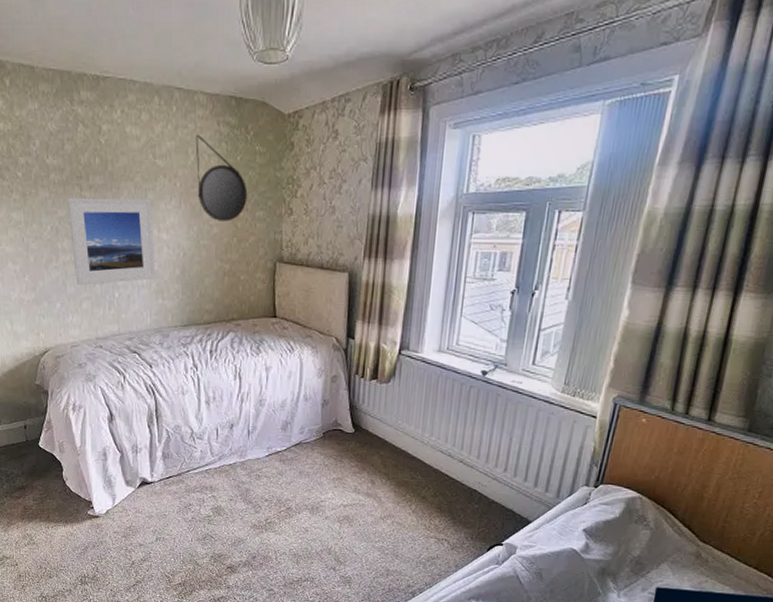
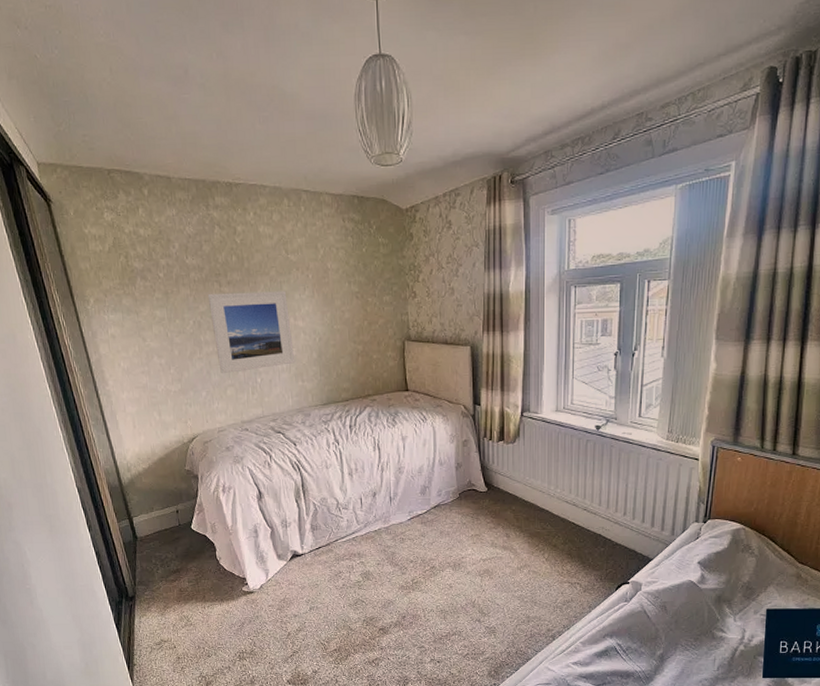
home mirror: present [195,135,248,222] -> none [323,231,375,307]

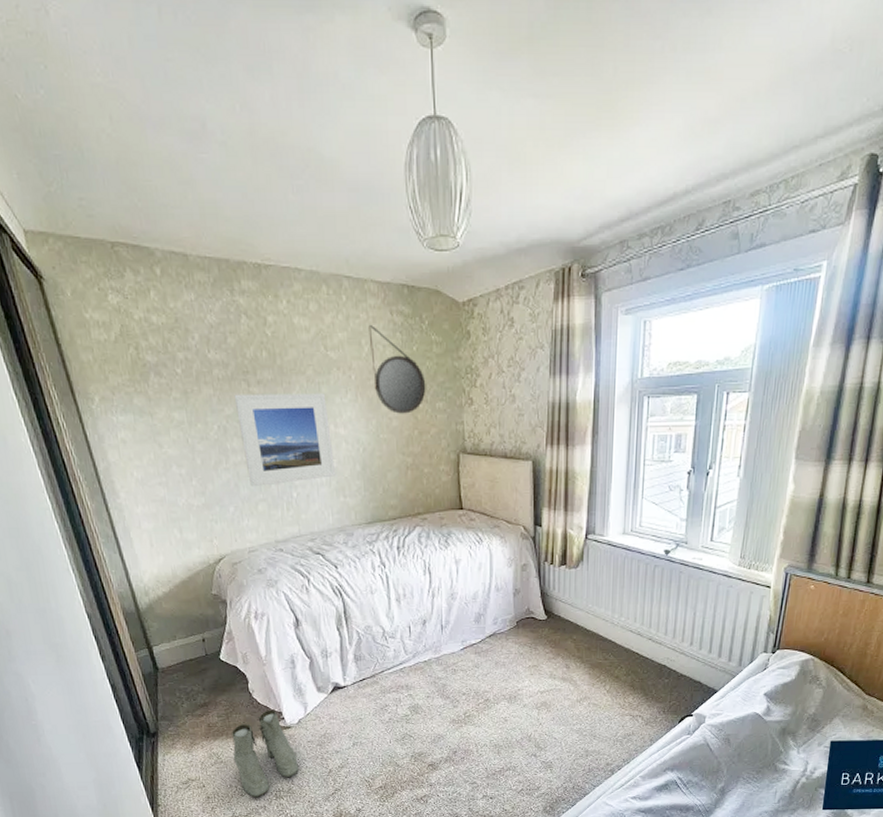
boots: none [200,575,260,659] -> present [232,709,299,798]
home mirror: none [323,231,375,307] -> present [368,325,426,414]

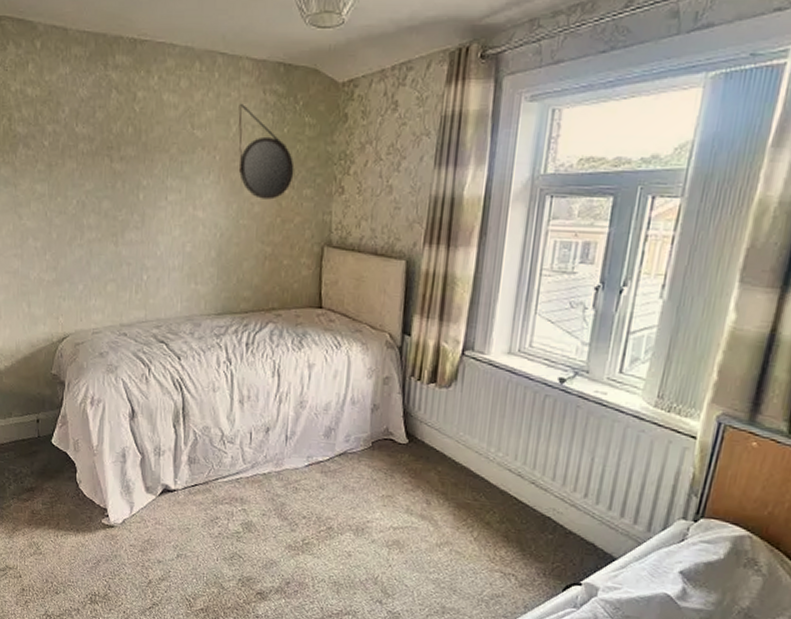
boots: present [232,709,299,798] -> none [52,504,117,599]
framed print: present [234,393,336,487] -> none [96,169,190,266]

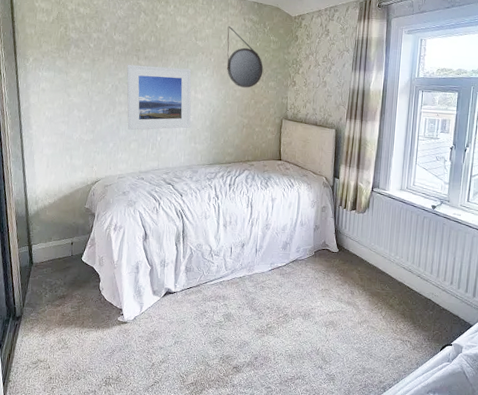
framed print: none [96,169,190,266] -> present [126,64,192,131]

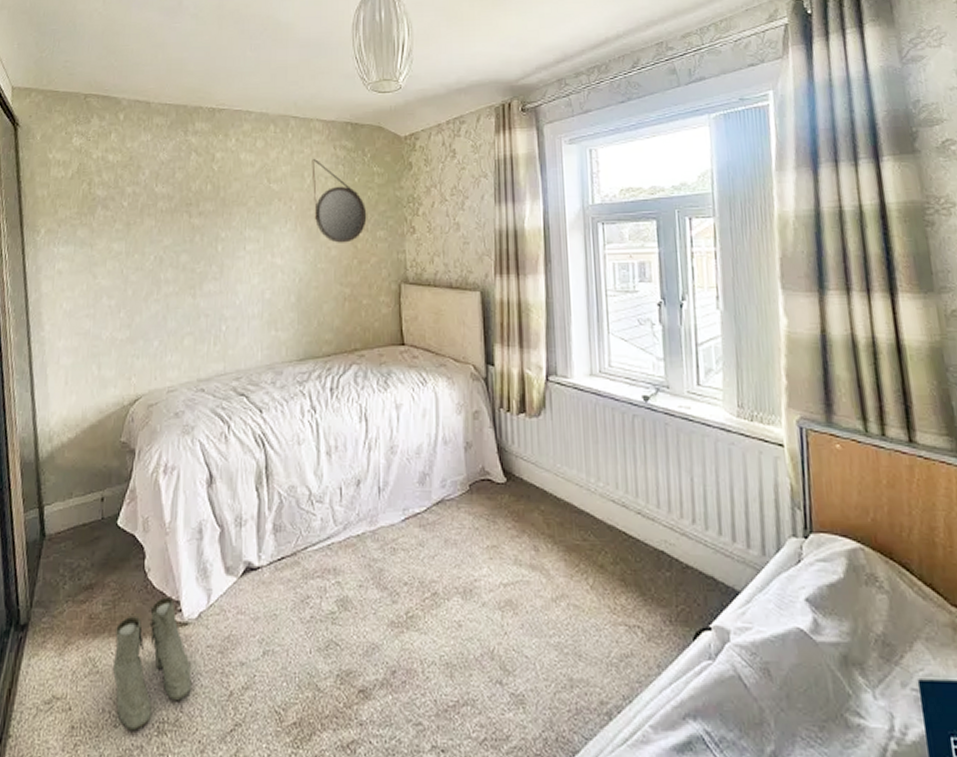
boots: none [77,306,128,383] -> present [112,597,192,732]
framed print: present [126,64,192,131] -> none [174,223,269,320]

